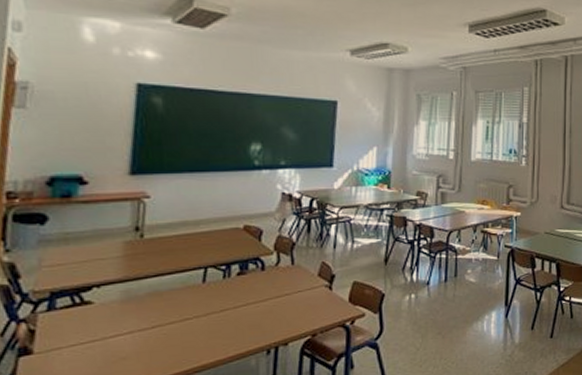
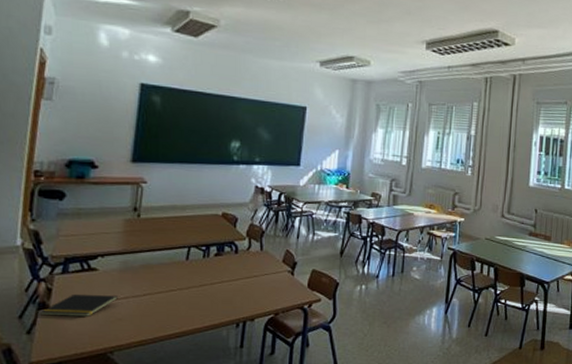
notepad: none [21,331,120,363] -> present [40,294,118,316]

